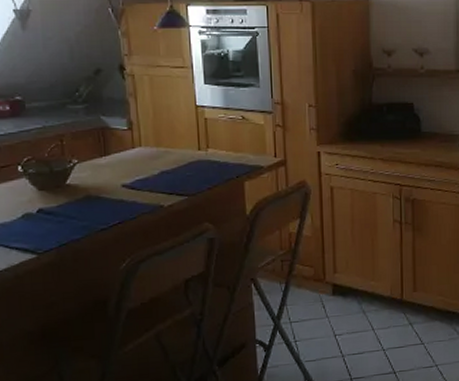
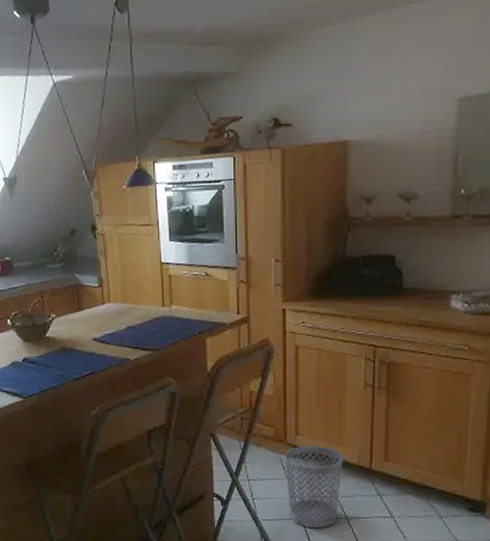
wastebasket: none [324,282,378,364] -> present [285,445,343,529]

